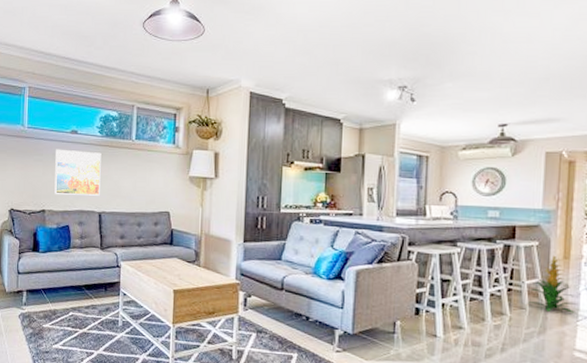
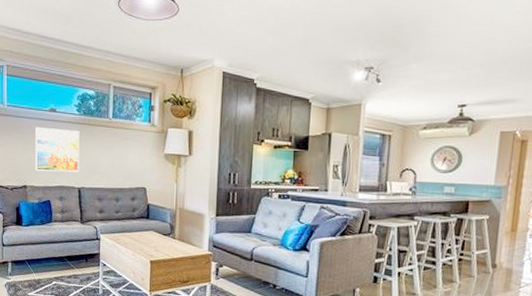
indoor plant: present [527,255,577,313] -> none [475,228,521,281]

